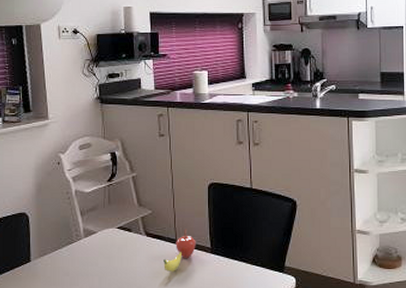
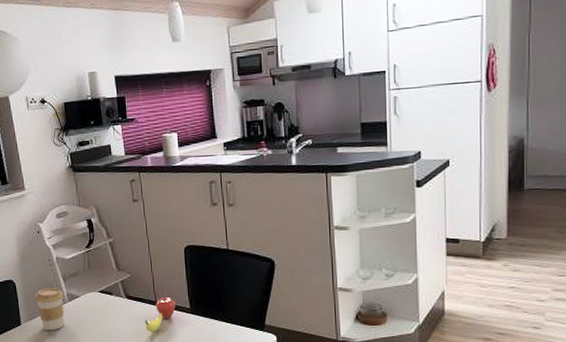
coffee cup: none [48,223,79,269] -> present [34,288,65,331]

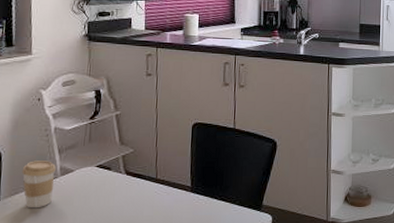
fruit: present [145,291,176,332] -> none [142,168,177,210]

